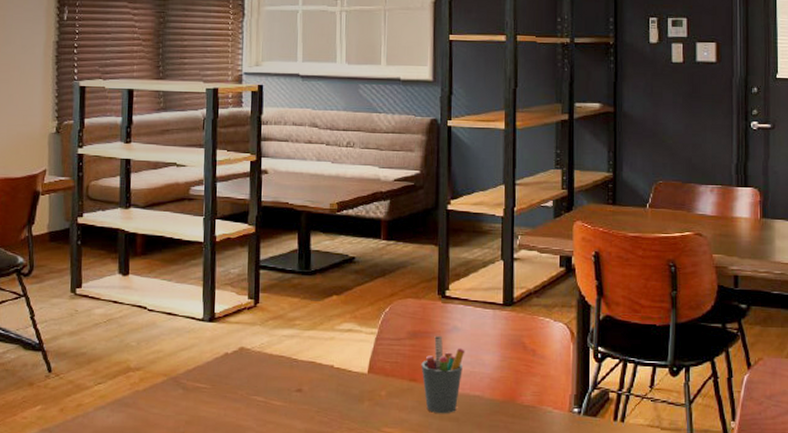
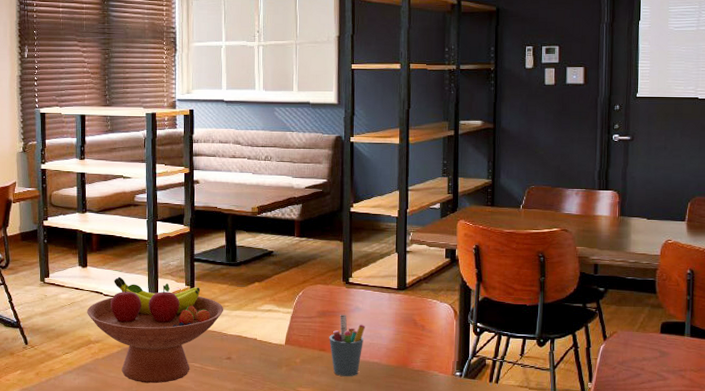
fruit bowl: none [126,287,295,423] -> present [87,276,224,384]

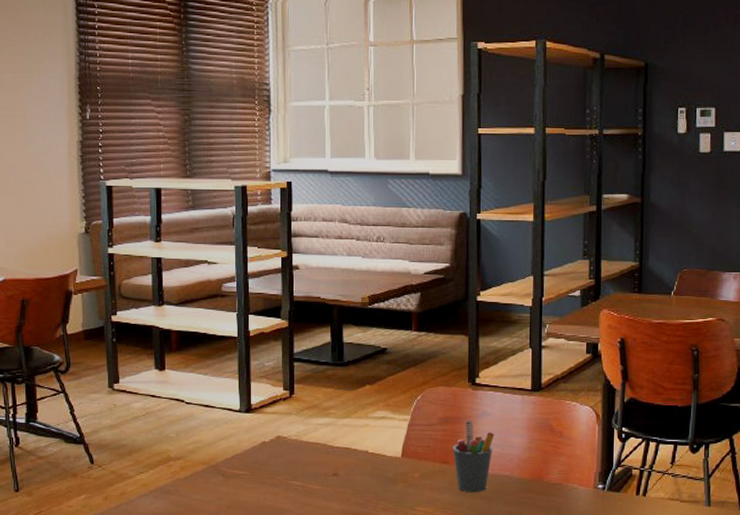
fruit bowl: present [87,276,224,384] -> none [165,381,330,506]

